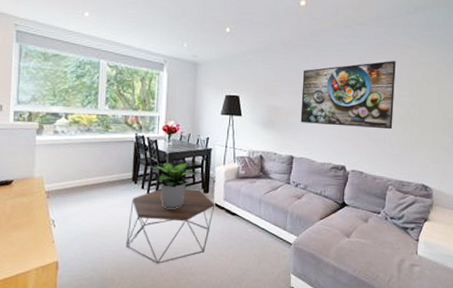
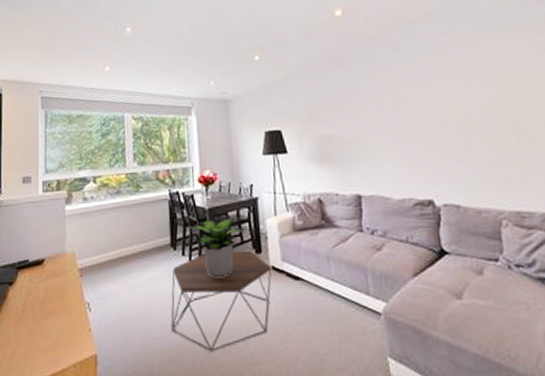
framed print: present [300,60,396,130] -> none [353,57,488,152]

